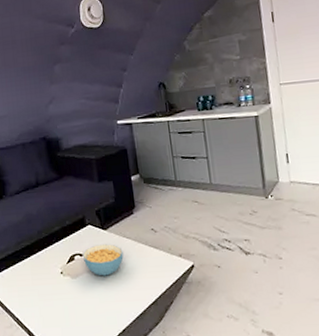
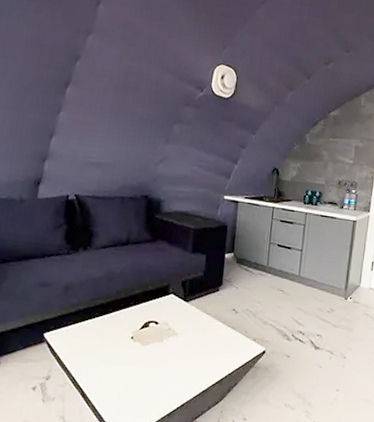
cereal bowl: present [82,244,124,276] -> none [158,315,200,348]

